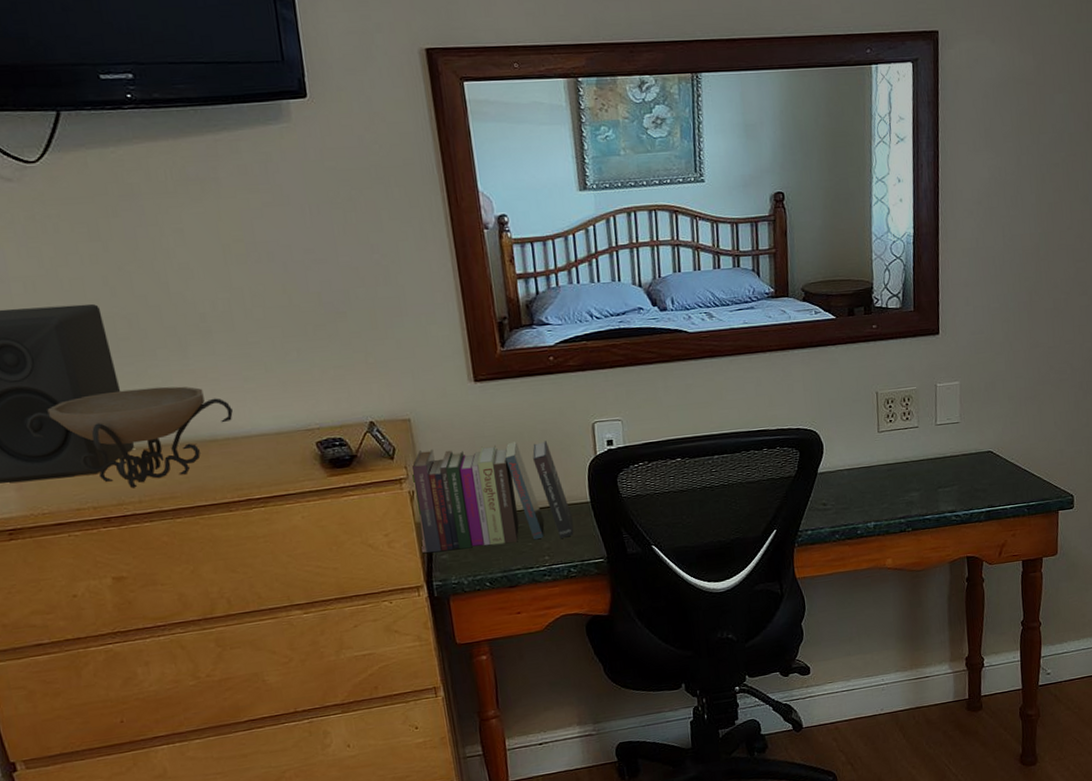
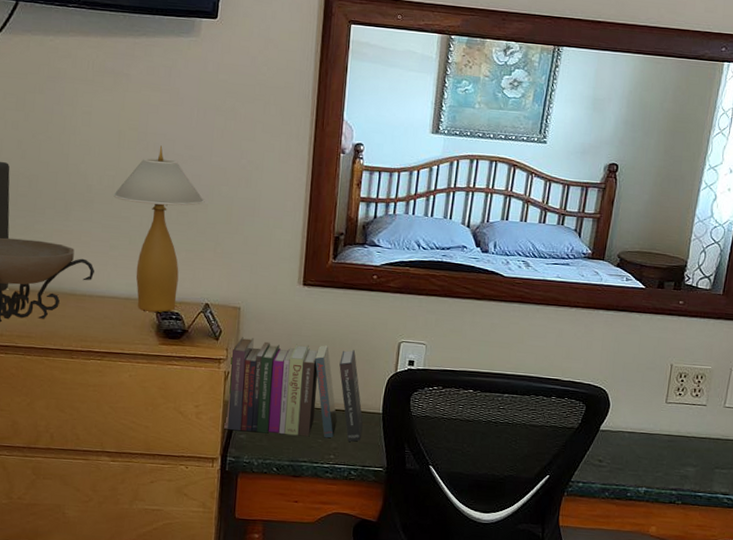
table lamp: none [232,254,342,443] -> present [112,145,205,313]

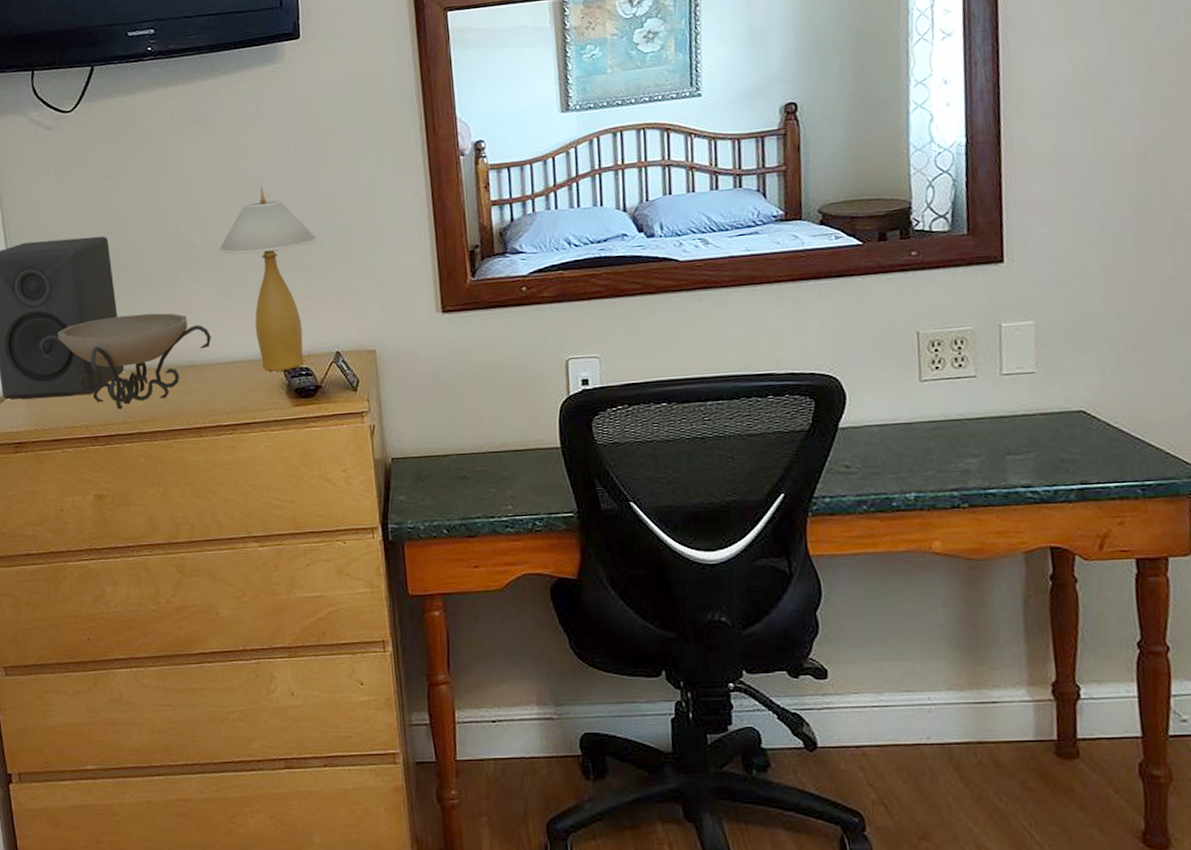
books: present [224,337,363,442] -> none [374,377,541,493]

